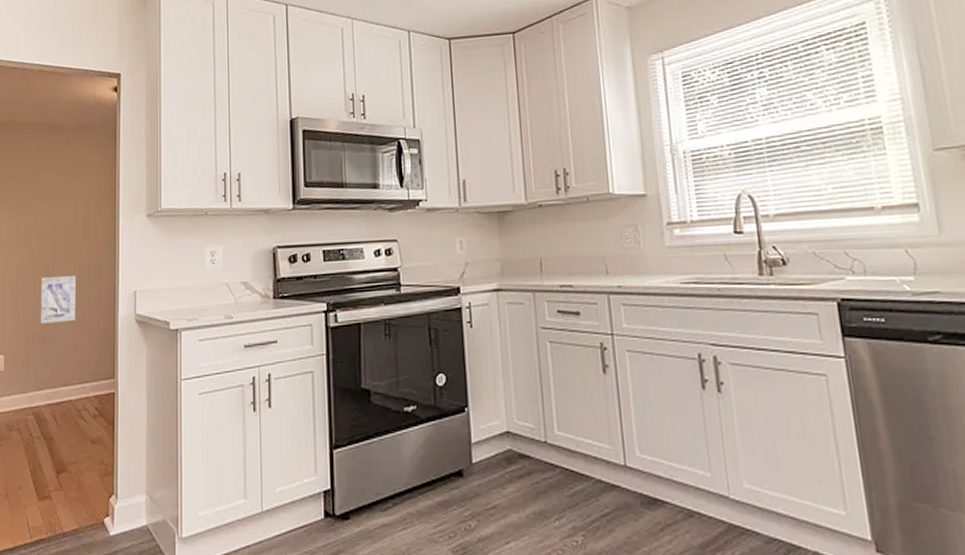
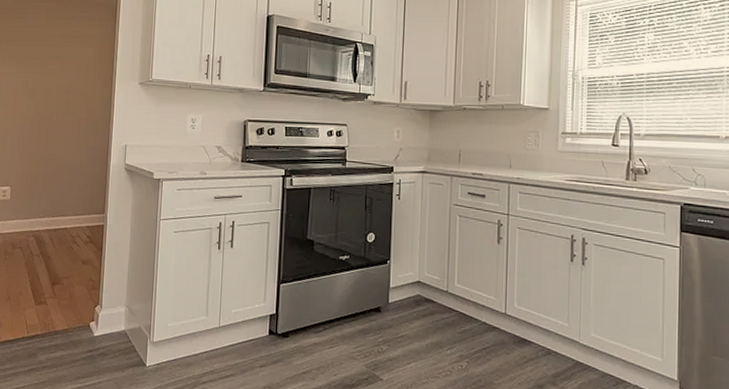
wall art: present [40,275,76,324] -> none [42,125,75,165]

